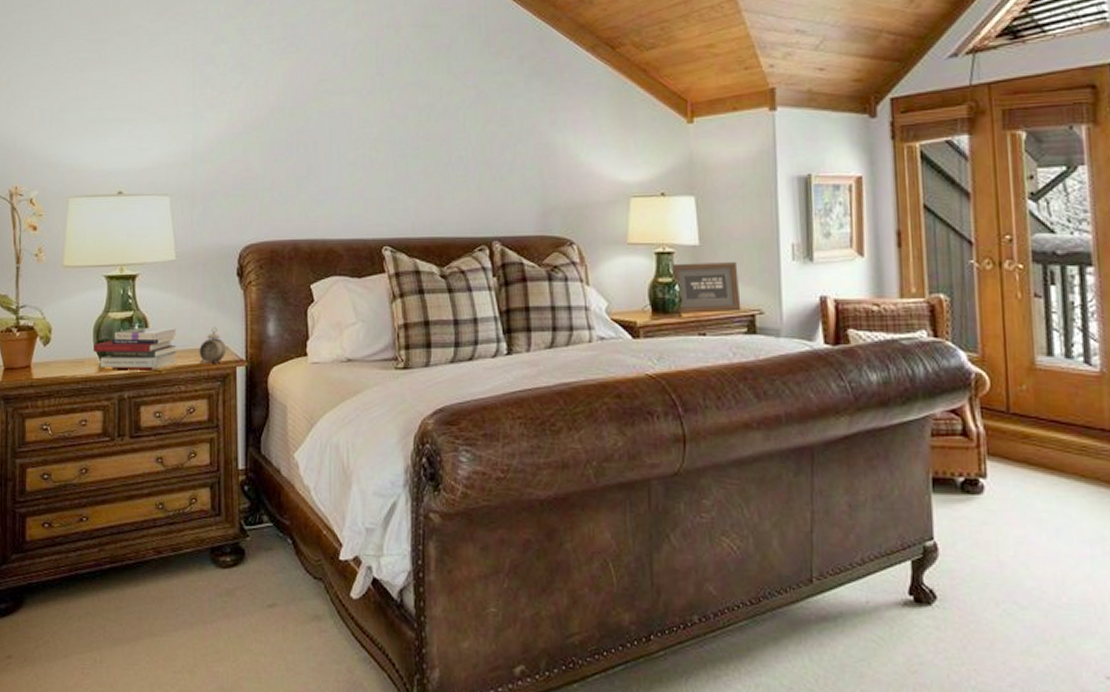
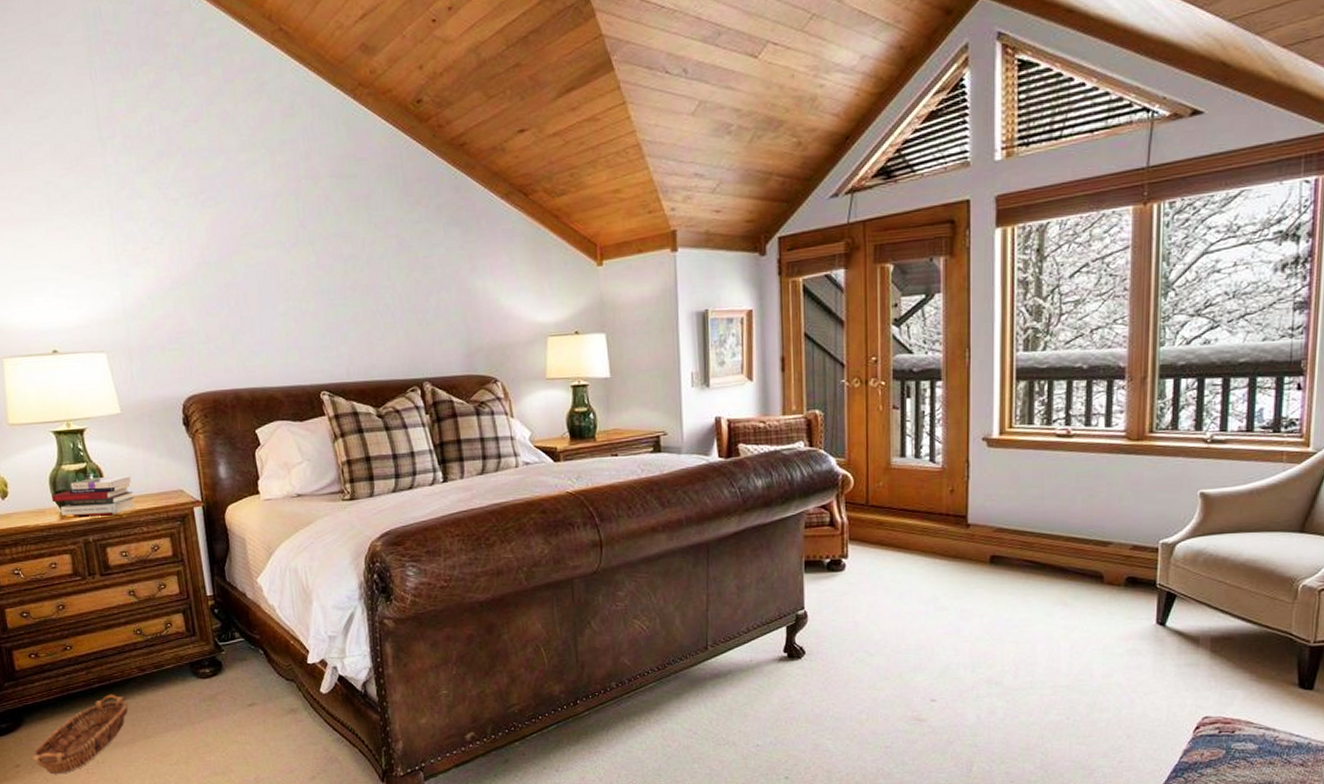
basket: none [25,578,138,671] -> present [31,694,129,773]
alarm clock: present [199,326,226,365] -> none [155,472,182,508]
picture frame: present [671,262,741,313] -> none [586,391,648,438]

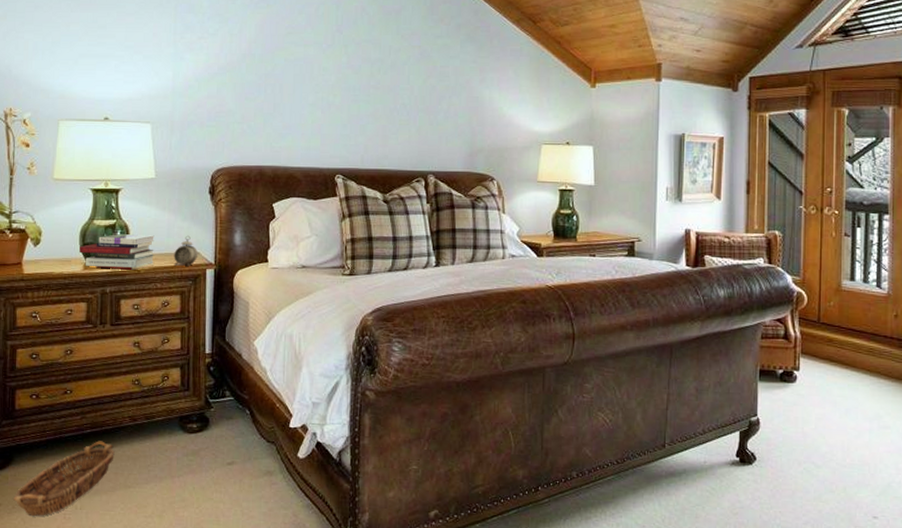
alarm clock: none [155,472,182,508] -> present [174,235,197,267]

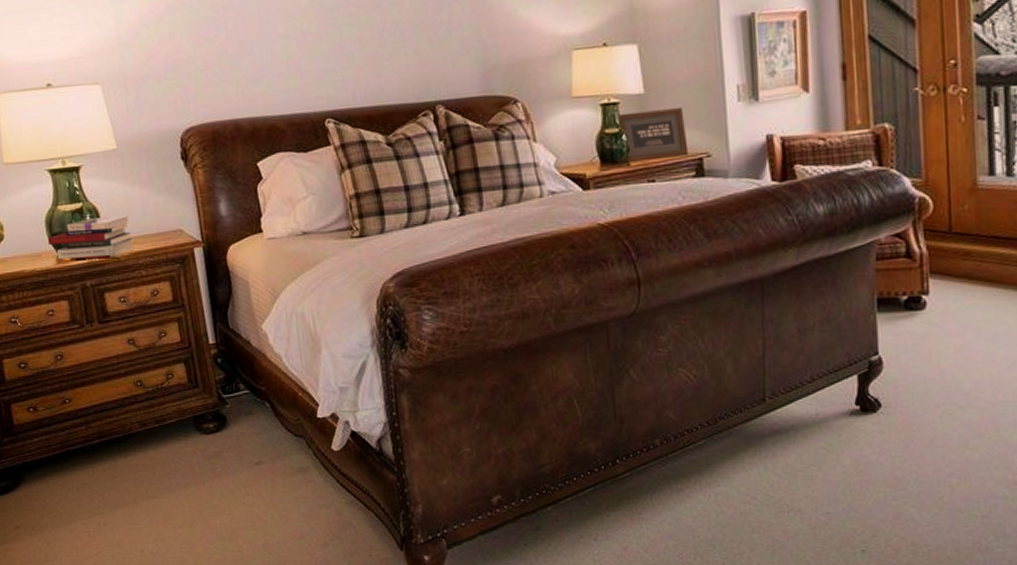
basket: present [13,441,115,516] -> none [31,451,130,536]
alarm clock: present [174,235,197,267] -> none [154,211,181,249]
picture frame: none [571,199,624,239] -> present [617,108,689,163]

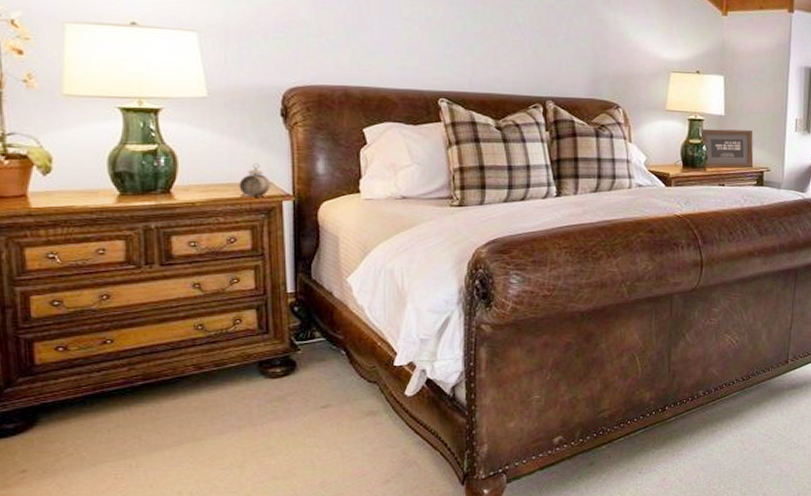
books: present [48,215,134,260] -> none [109,161,213,203]
alarm clock: none [154,211,181,249] -> present [239,163,270,199]

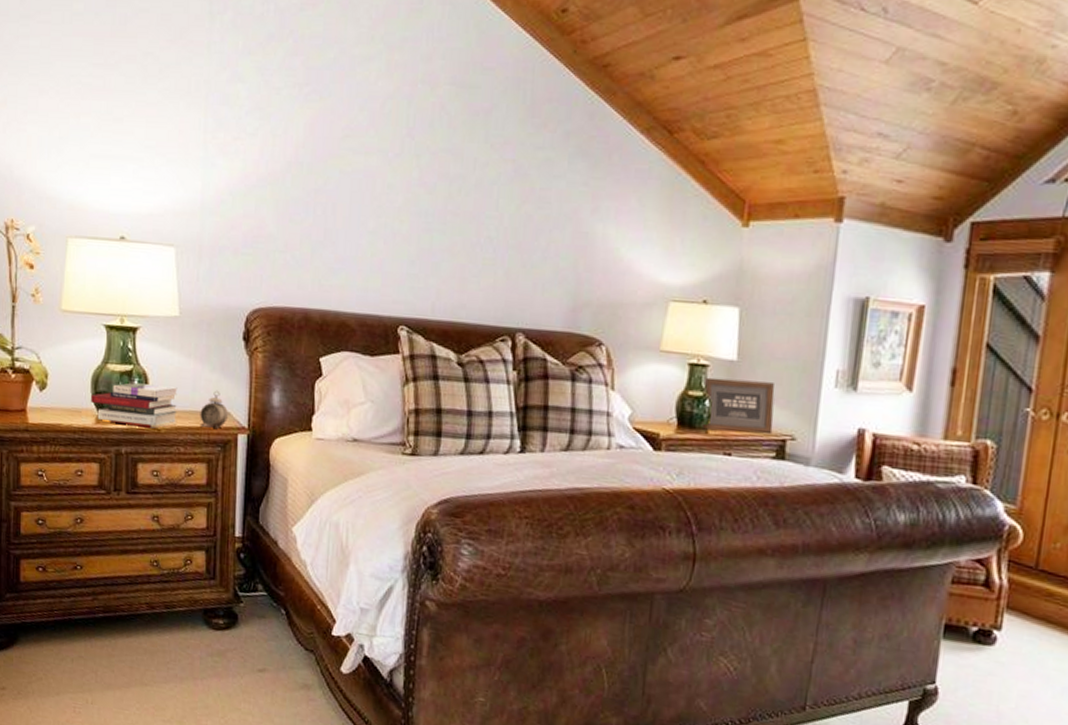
books: none [109,161,213,203] -> present [91,382,178,429]

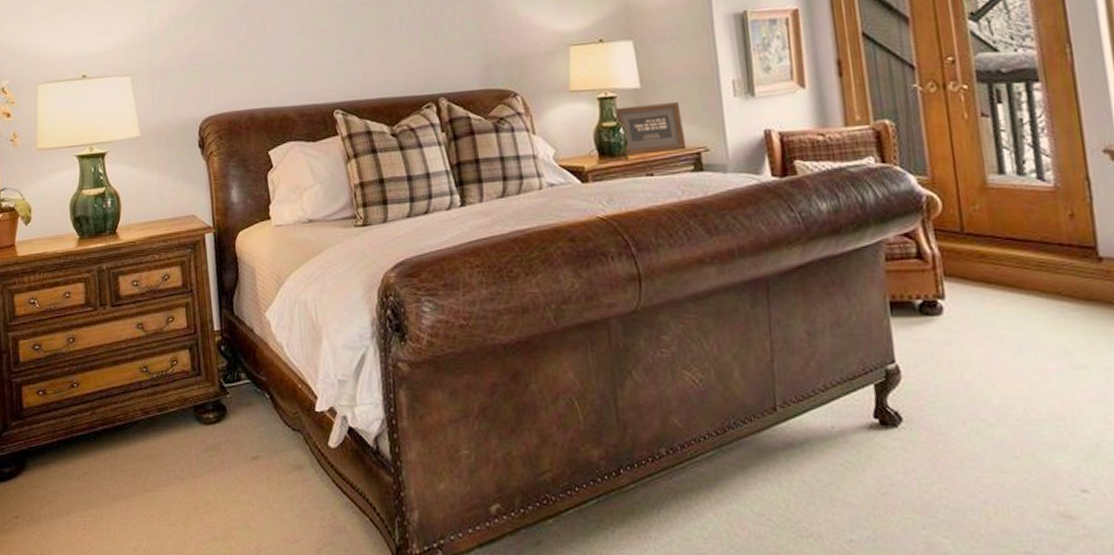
books: present [91,382,178,429] -> none [71,200,149,243]
alarm clock: present [200,390,228,430] -> none [169,197,194,234]

